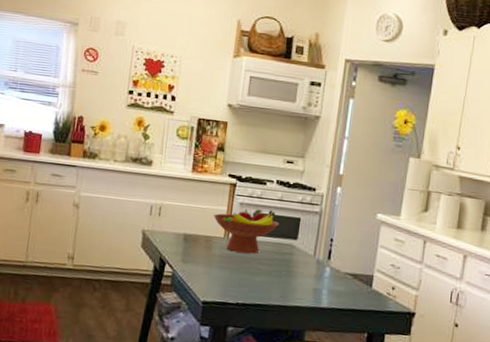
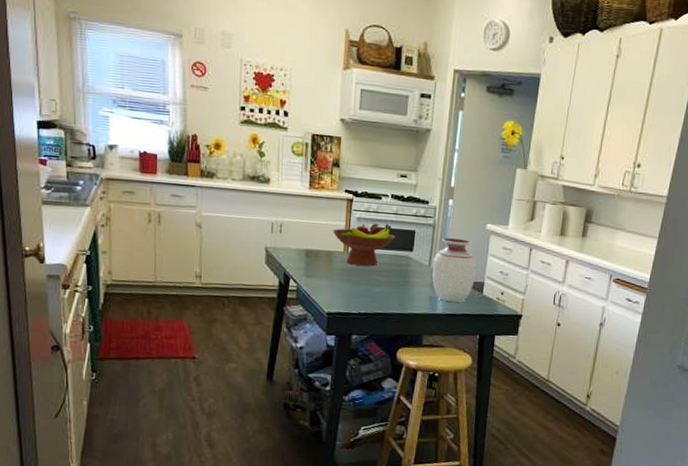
vase: none [316,226,365,296] -> present [431,238,476,302]

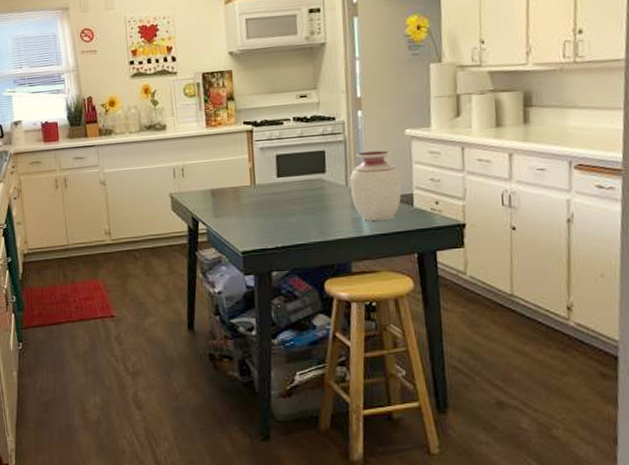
fruit bowl: present [332,223,395,267] -> none [236,149,304,198]

